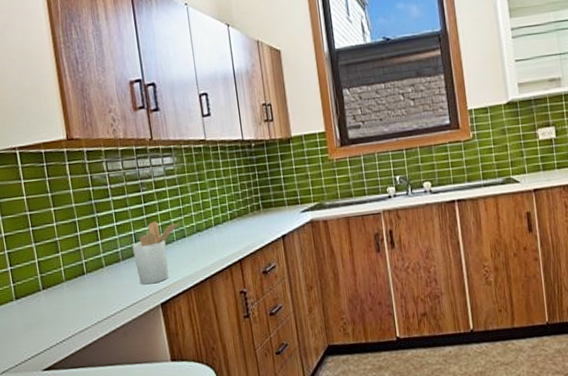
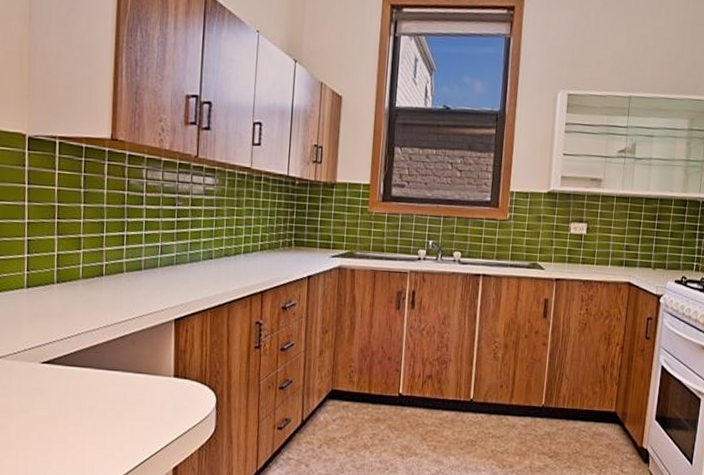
utensil holder: present [132,221,181,285] -> none [156,237,210,299]

